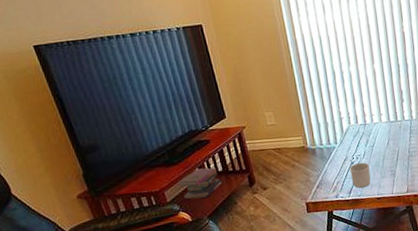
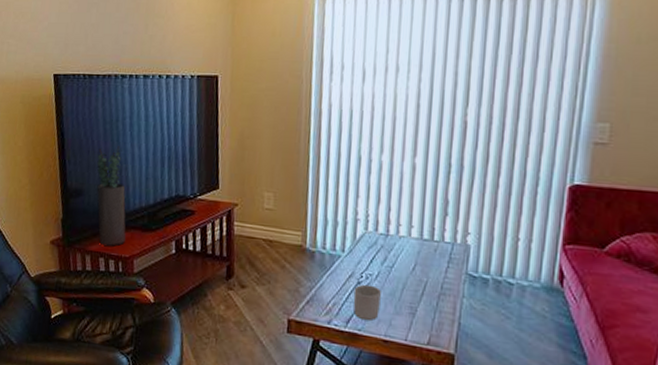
vase: none [103,100,152,188] -> present [96,146,126,247]
books: present [179,167,222,199] -> none [151,242,196,279]

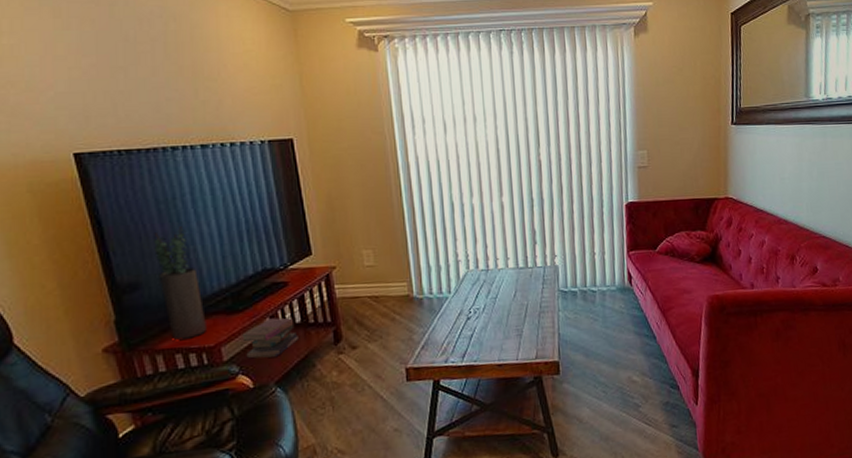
books: none [151,242,196,279] -> present [242,317,298,359]
mug: present [353,284,381,320] -> none [465,318,491,351]

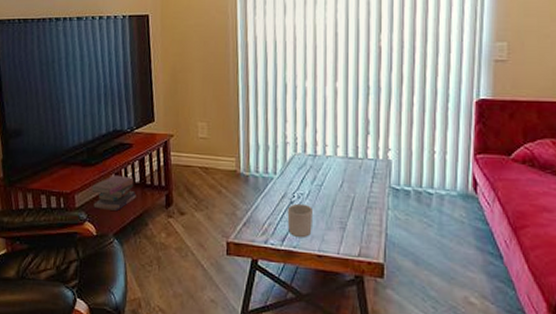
vase: present [154,226,207,341] -> none [35,86,66,184]
mug: none [465,318,491,351] -> present [287,203,313,237]

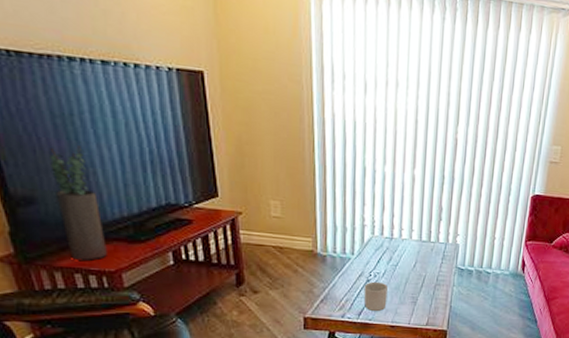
vase: none [35,86,66,184] -> present [49,146,107,262]
books: present [92,175,136,211] -> none [144,253,201,290]

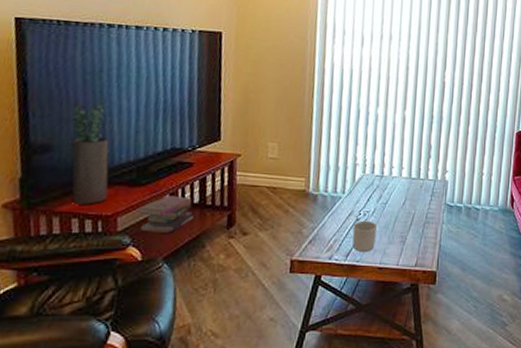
books: none [144,253,201,290] -> present [139,195,194,233]

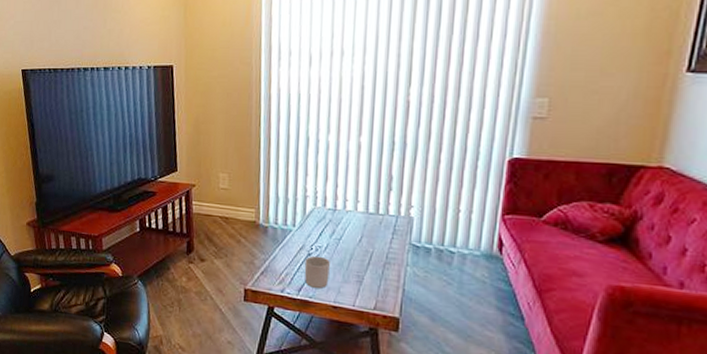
vase: present [71,98,110,206] -> none [65,134,94,227]
books: present [139,195,194,233] -> none [118,221,159,254]

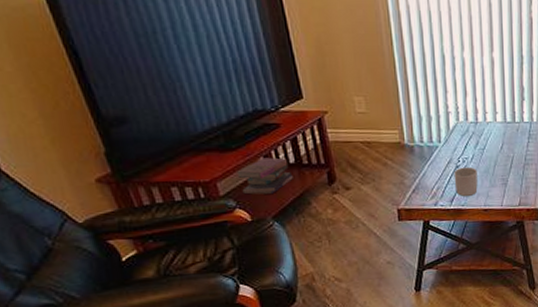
books: none [118,221,159,254] -> present [237,157,293,195]

